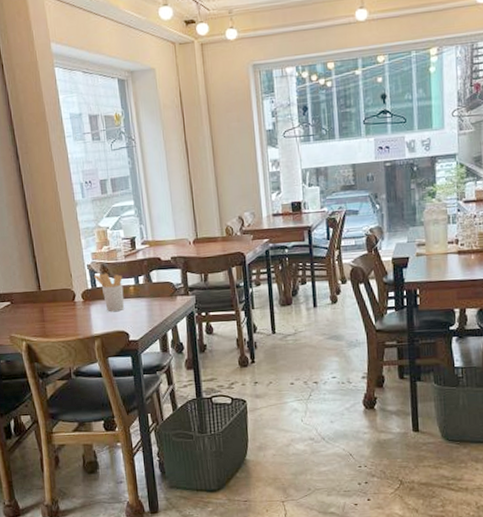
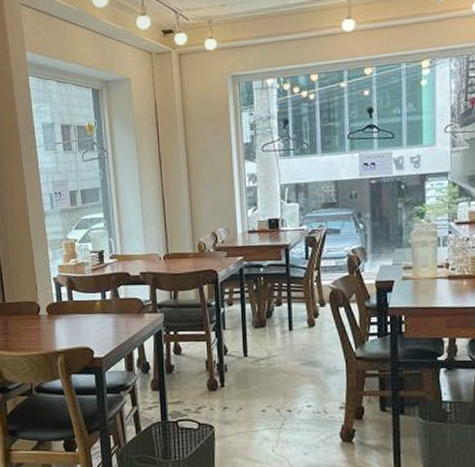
utensil holder: present [94,273,125,312] -> none [60,286,90,328]

